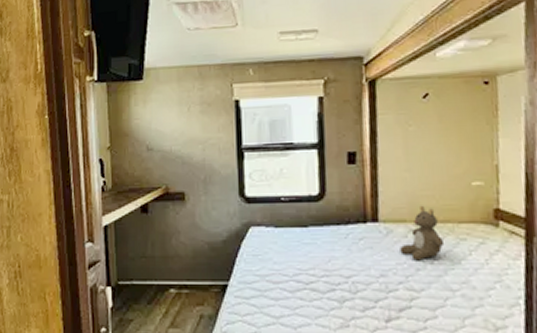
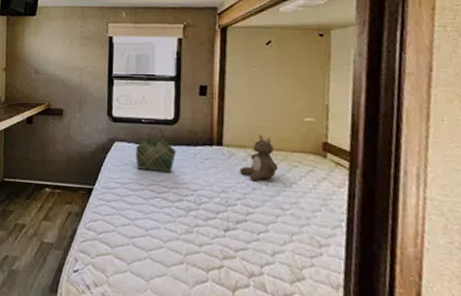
tote bag: none [275,206,324,259] -> present [135,127,176,173]

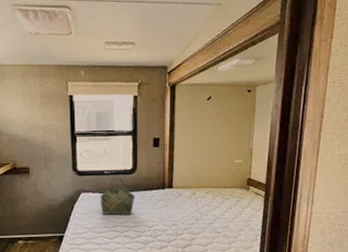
teddy bear: present [240,134,279,182] -> none [186,176,215,214]

